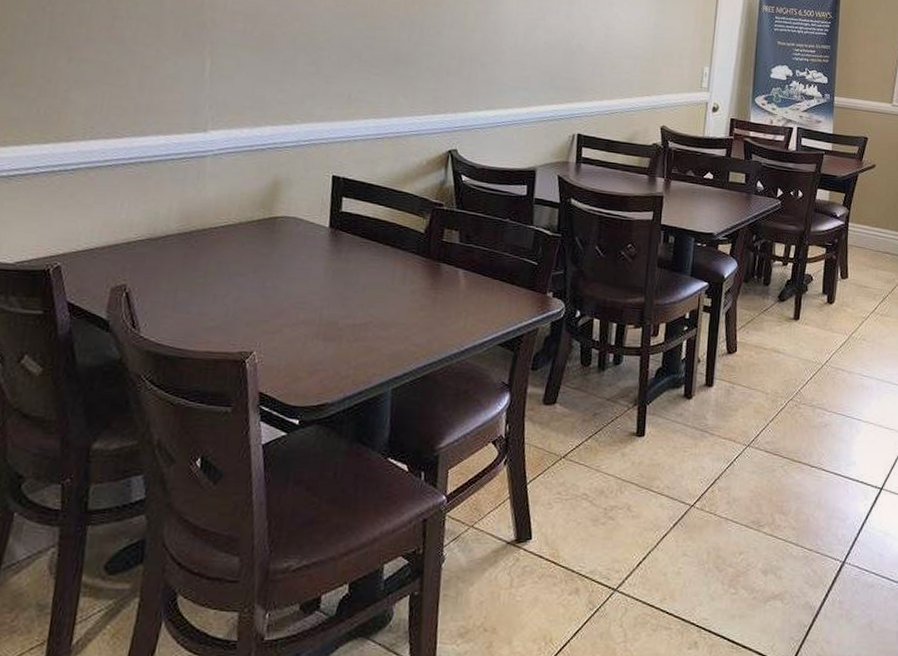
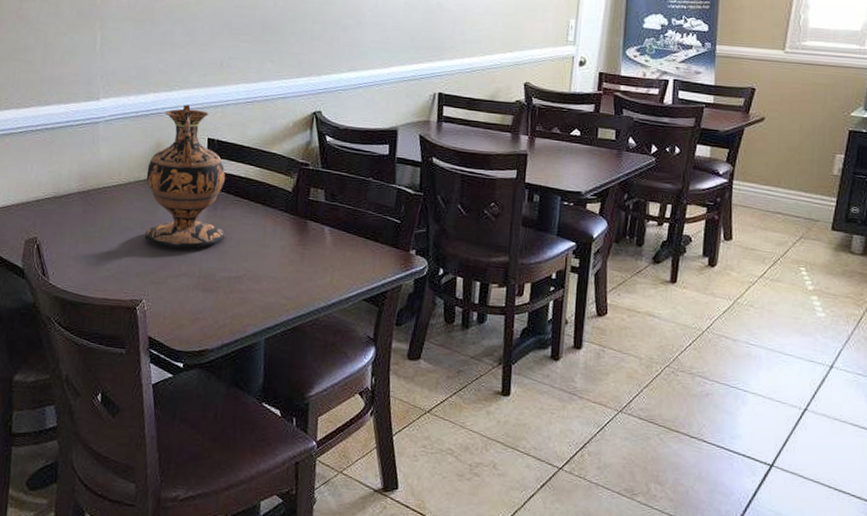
vase: none [257,139,352,294] -> present [144,105,226,248]

